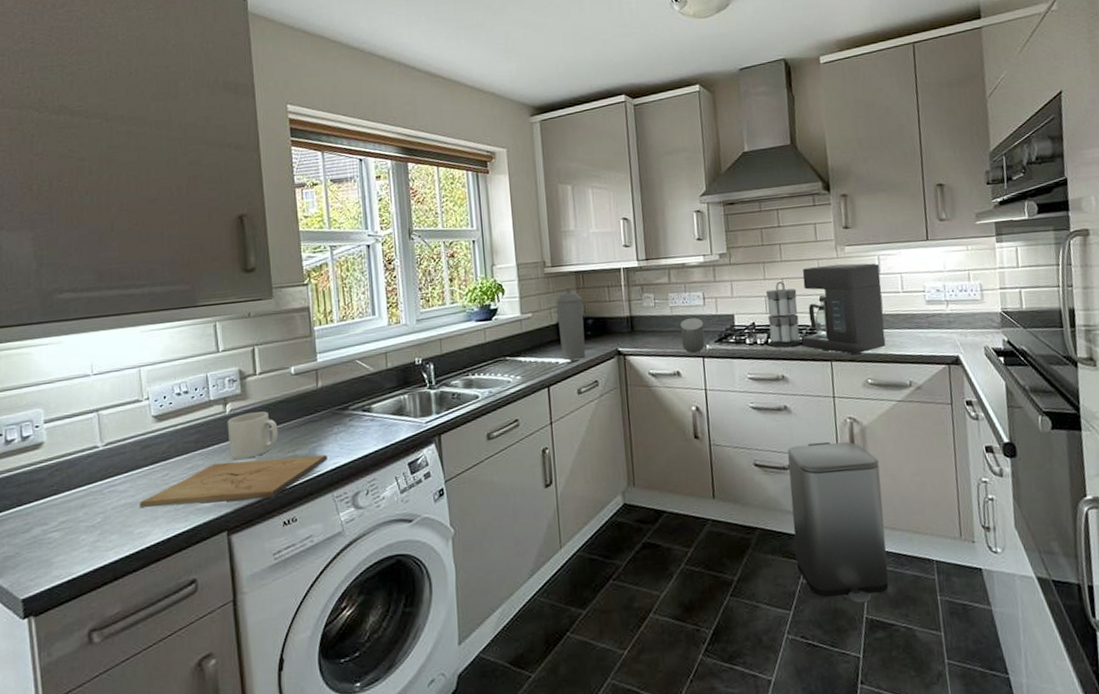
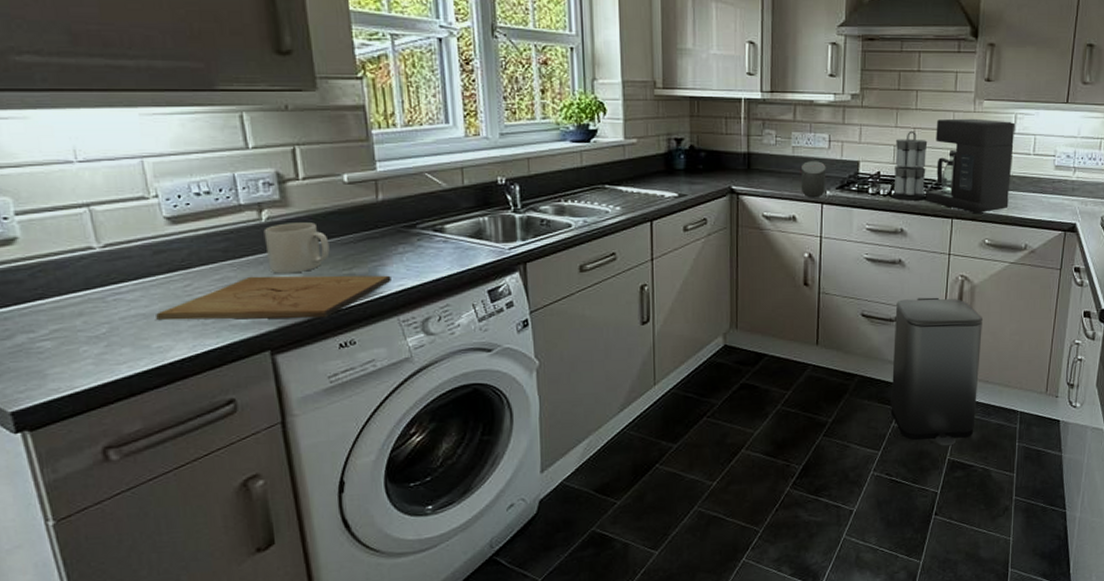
canister: present [556,287,586,361] -> none [665,114,696,195]

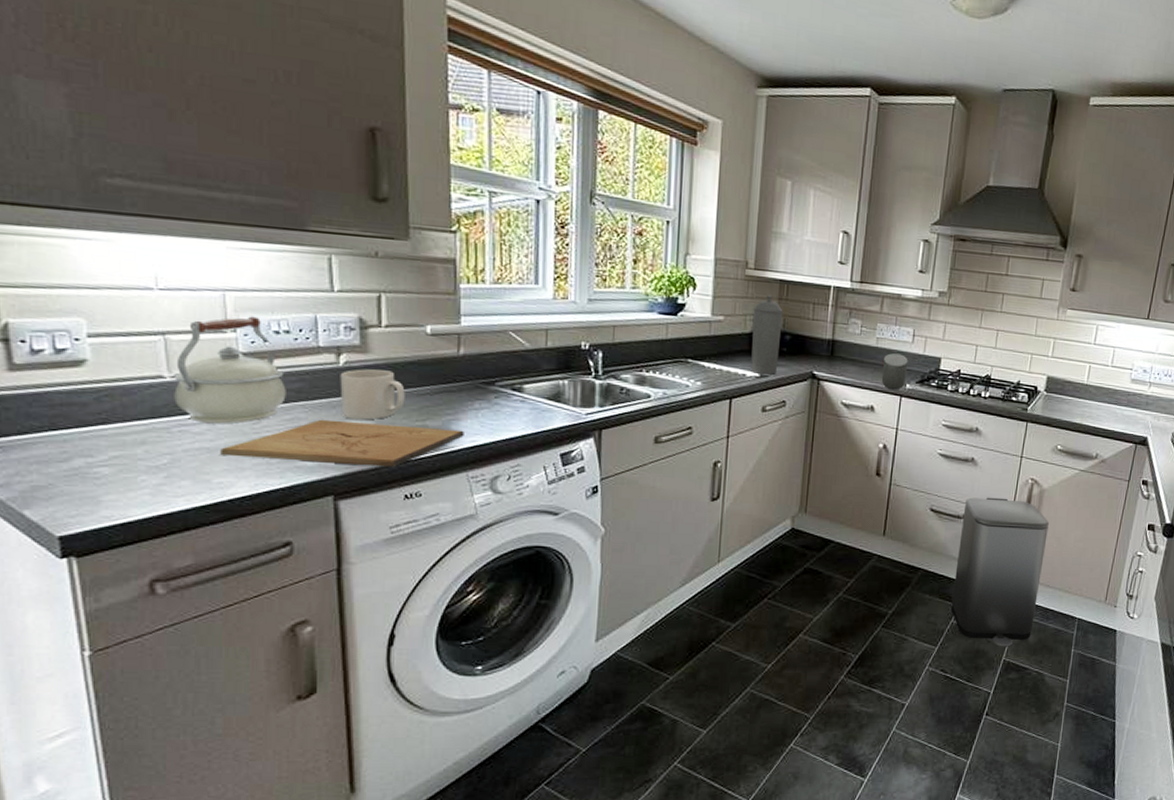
kettle: none [103,180,215,290] -> present [174,316,288,424]
canister: none [665,114,696,195] -> present [751,295,783,376]
spice rack: present [891,130,928,201] -> none [969,332,1010,402]
coffee maker: present [926,118,1016,214] -> none [1003,324,1096,420]

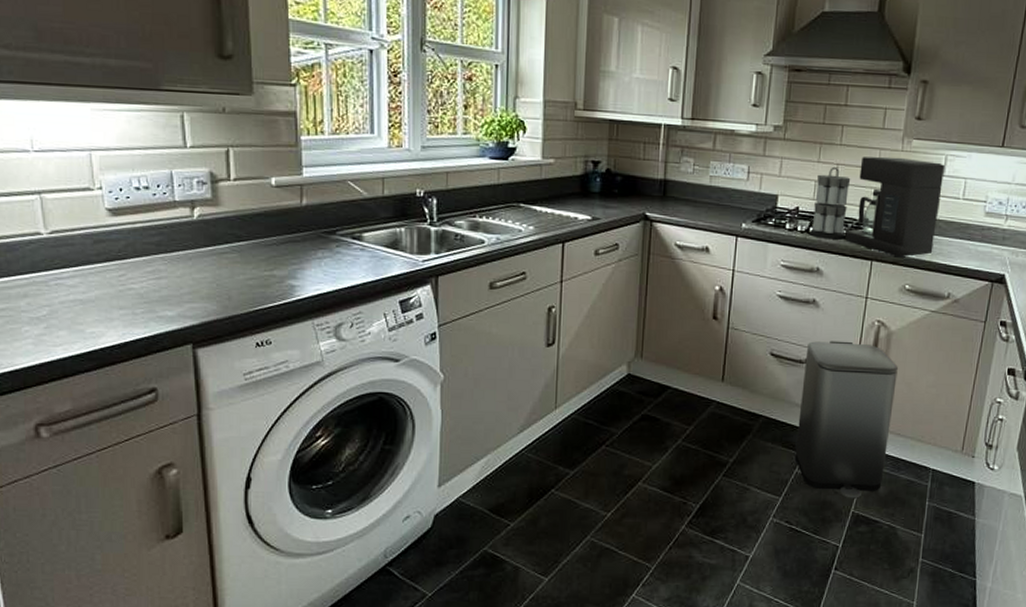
kettle: present [174,316,288,424] -> none [50,174,149,277]
cutting board: present [220,419,464,468] -> none [92,270,309,316]
mug: present [340,369,405,420] -> none [194,221,254,271]
canister: present [751,295,783,376] -> none [582,136,614,218]
canister: present [872,353,908,390] -> none [706,192,744,230]
spice rack: none [969,332,1010,402] -> present [808,166,851,240]
coffee maker: none [1003,324,1096,420] -> present [845,156,945,258]

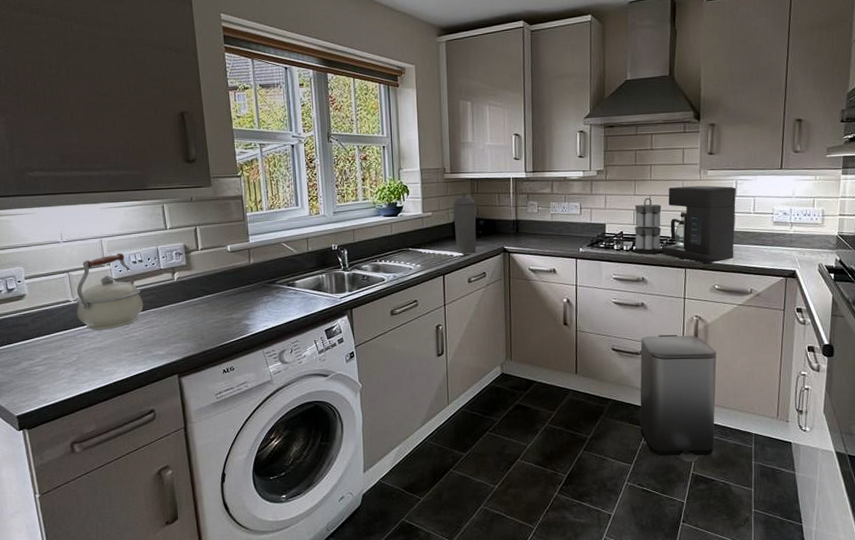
kettle: none [50,174,149,277] -> present [76,253,144,330]
canister: none [582,136,614,218] -> present [453,192,477,254]

